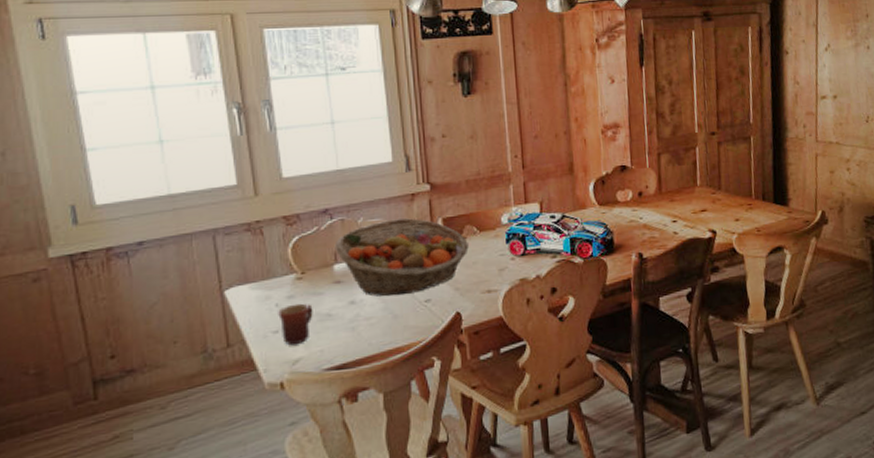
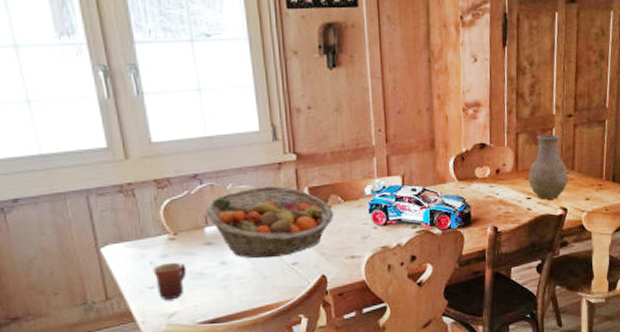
vase: none [672,154,715,222] -> present [528,135,568,200]

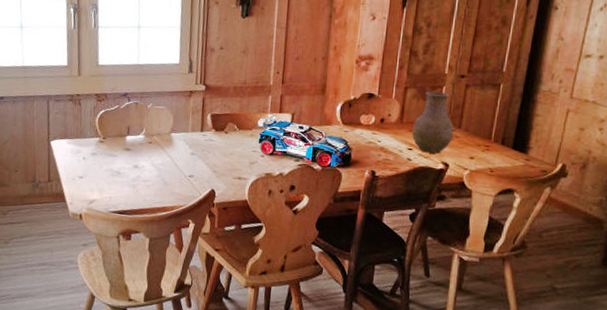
mug: present [153,262,187,300] -> none [84,160,108,190]
fruit basket: present [205,186,333,259] -> none [128,108,229,169]

